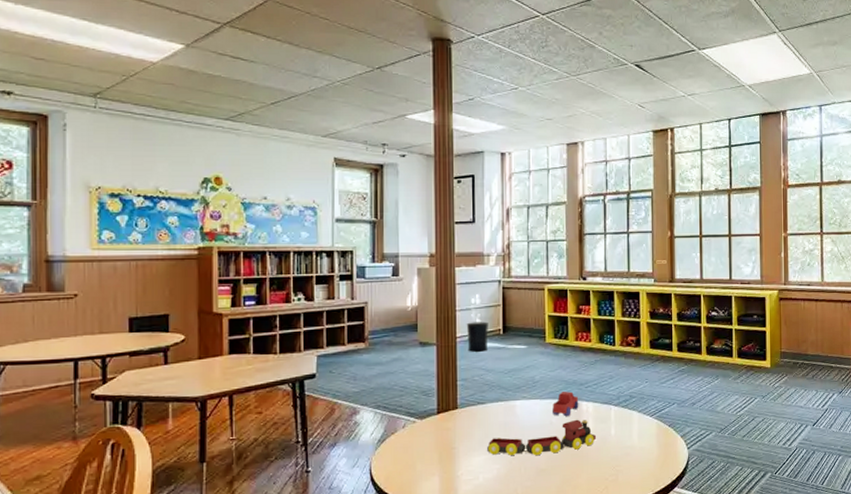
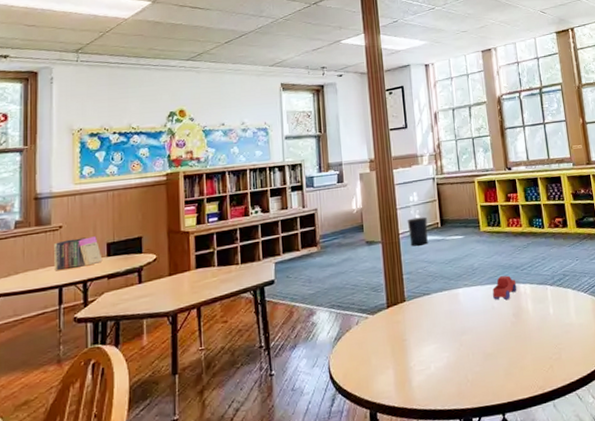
books: none [68,309,124,343] -> present [54,236,103,271]
toy train: present [487,419,596,456] -> none [436,301,536,344]

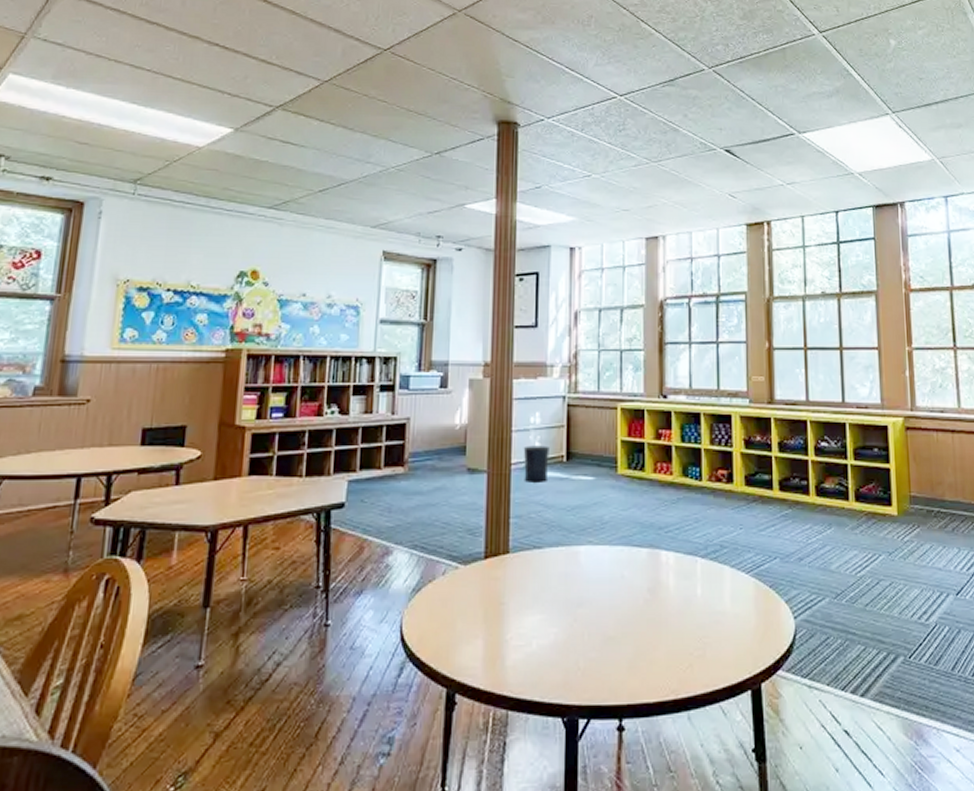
books: present [54,236,103,271] -> none [74,418,135,456]
toy truck: present [492,275,517,300] -> none [624,537,657,570]

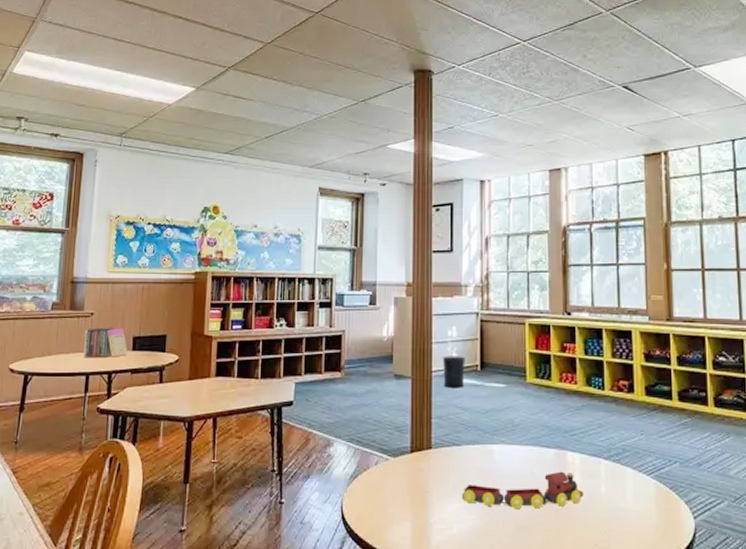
books: none [74,418,135,456] -> present [83,328,128,358]
toy train: none [543,573,677,619] -> present [462,471,583,510]

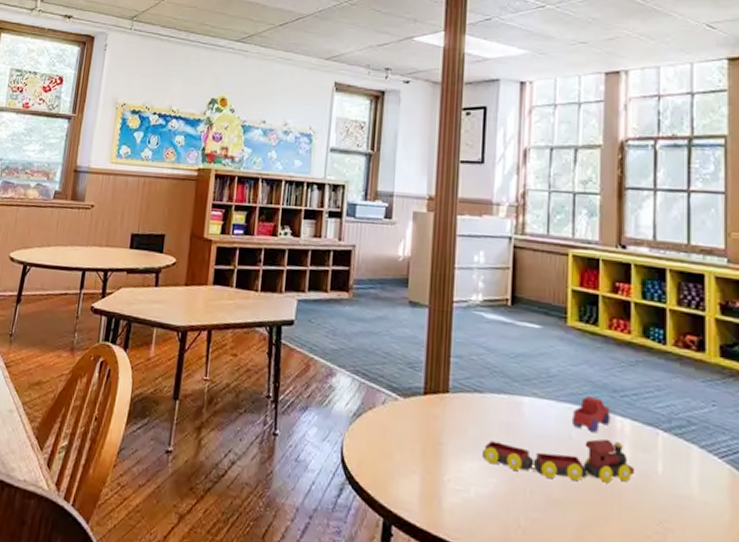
books: present [83,328,128,358] -> none [81,221,126,255]
waste bin: present [442,356,465,388] -> none [466,284,493,325]
toy truck: none [534,439,564,468] -> present [573,396,611,433]

